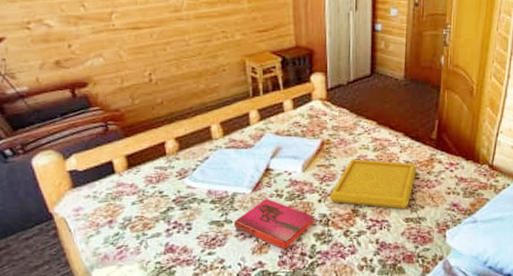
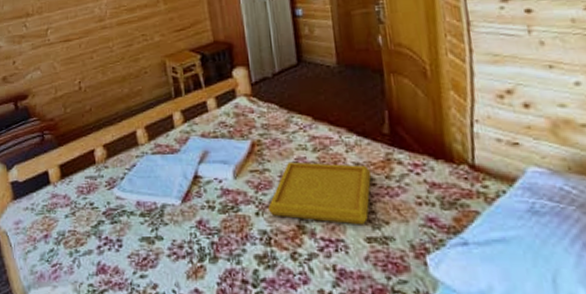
hardback book: present [234,199,315,251] -> none [164,211,254,276]

